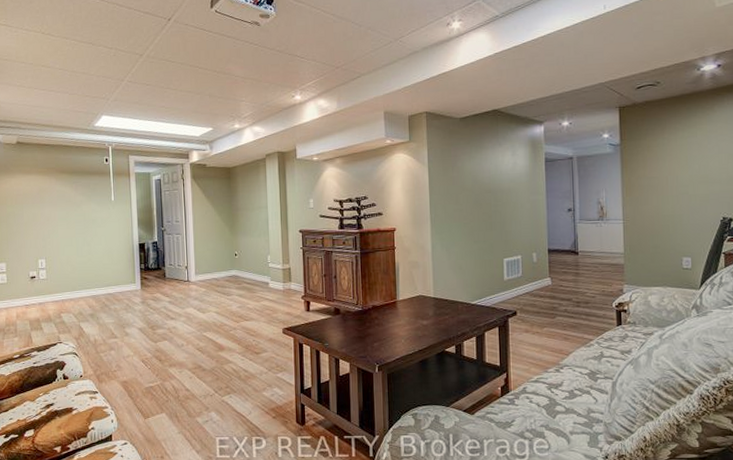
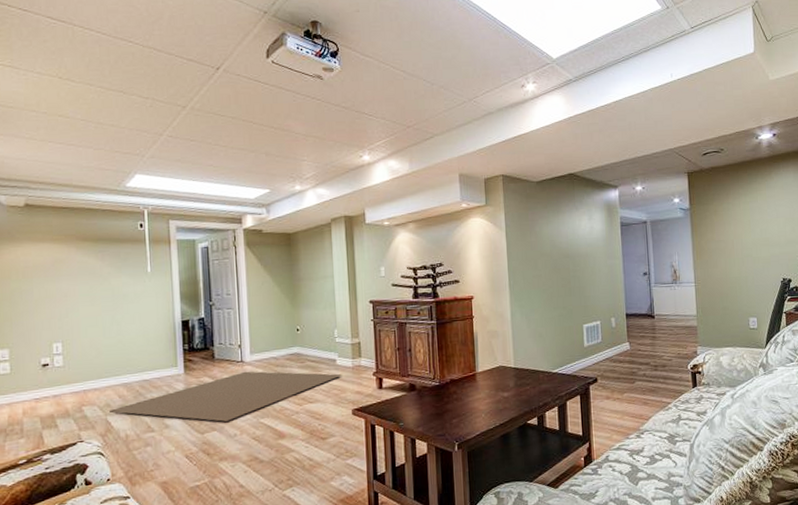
area rug: none [82,290,274,333] -> present [109,371,342,422]

